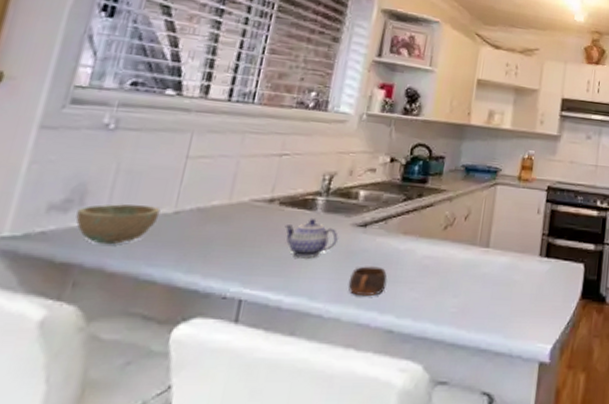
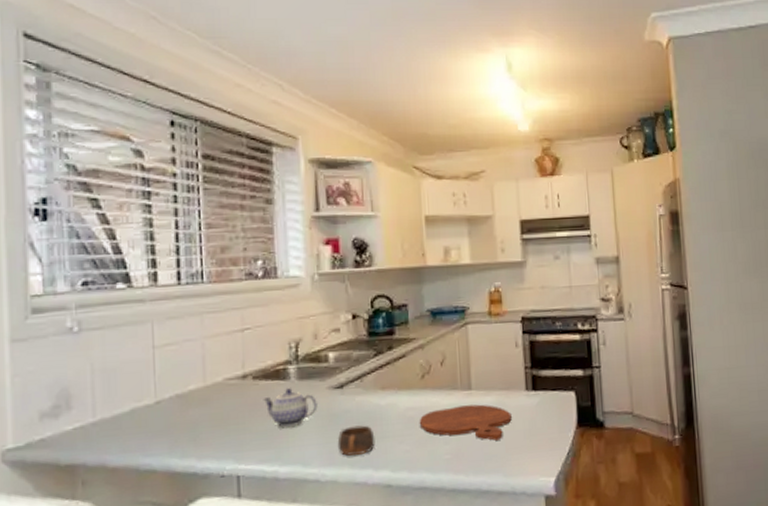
bowl: present [76,204,161,245] -> none [67,400,142,443]
cutting board: none [432,261,522,301] -> present [419,404,512,441]

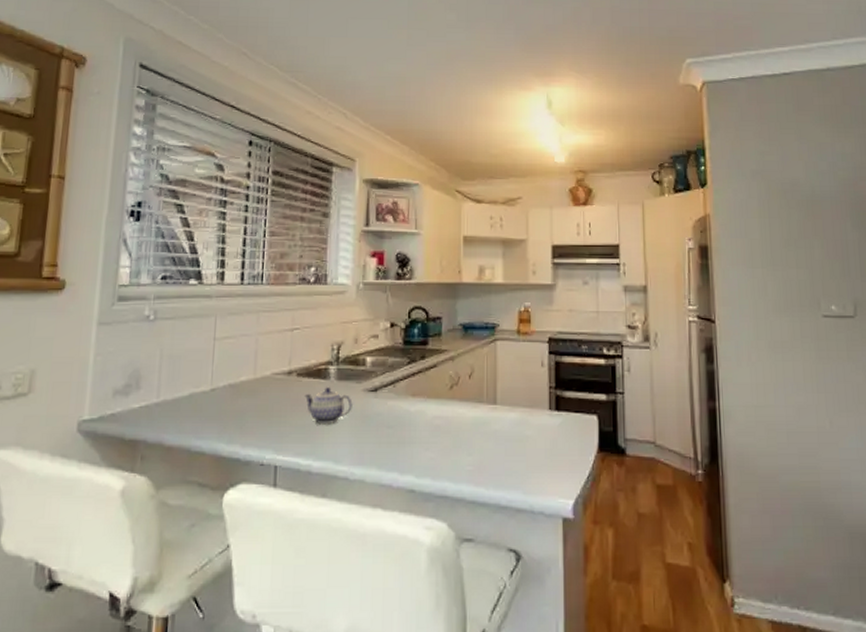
cup: present [337,425,375,456] -> none [367,429,403,457]
cutting board: present [419,404,512,441] -> none [445,419,534,457]

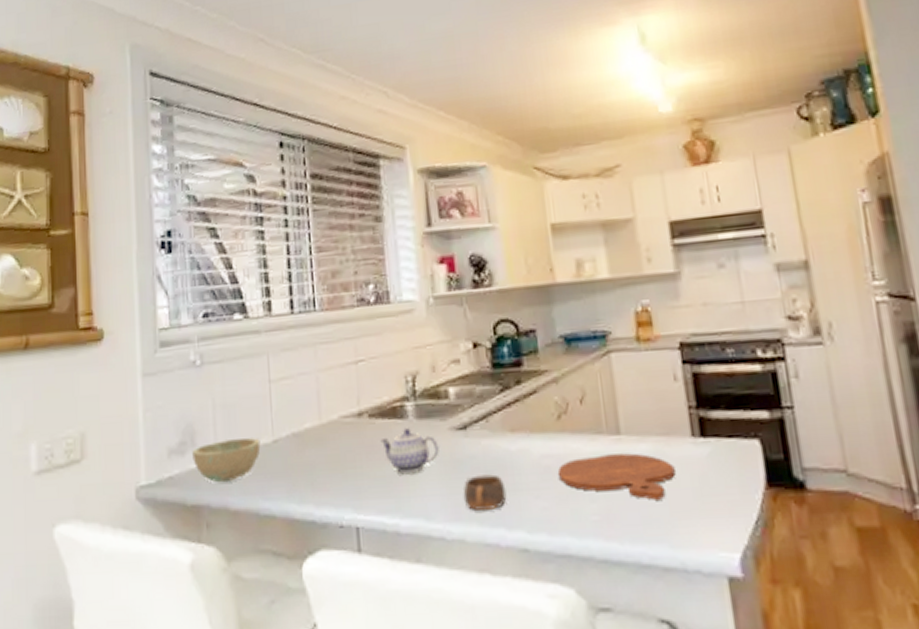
bowl: none [135,386,200,422] -> present [192,438,261,483]
cup: none [367,429,403,457] -> present [462,474,507,510]
cutting board: none [445,419,534,457] -> present [557,453,676,500]

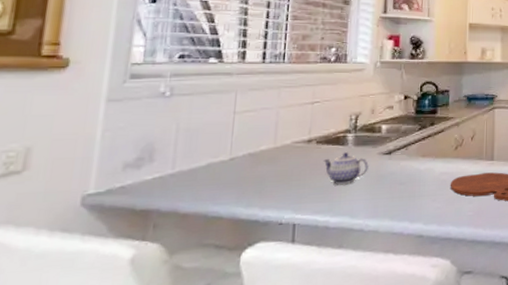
bowl: present [192,438,261,483] -> none [148,156,218,192]
cup: present [462,474,507,510] -> none [381,185,413,210]

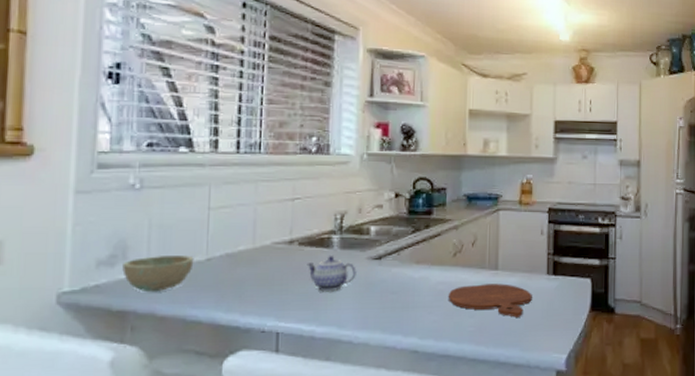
bowl: none [148,156,218,192] -> present [122,256,194,293]

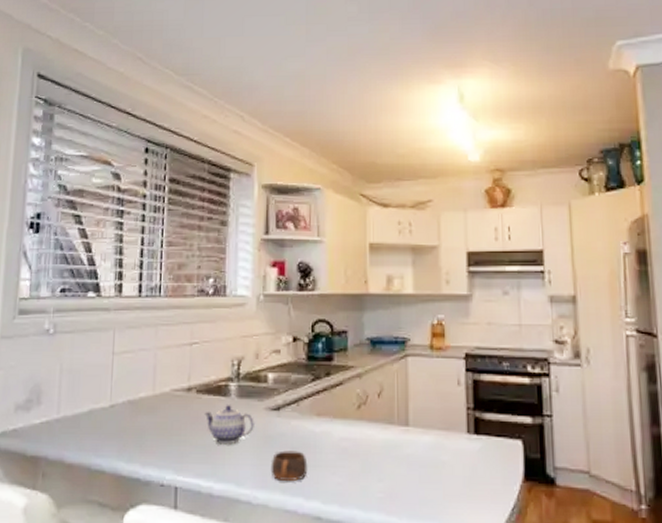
bowl: present [122,256,194,293] -> none [36,401,99,439]
cup: none [371,295,407,321] -> present [270,450,308,481]
cutting board: present [448,284,532,317] -> none [352,442,451,484]

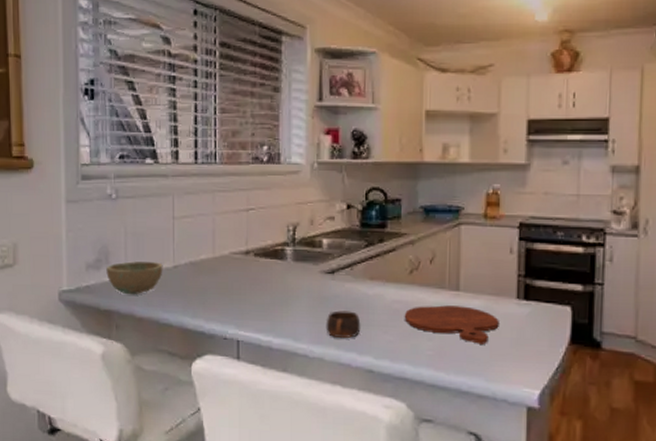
bowl: none [36,401,99,439] -> present [106,261,163,295]
teapot: present [204,405,254,443] -> none [262,268,310,303]
cutting board: none [352,442,451,484] -> present [404,305,499,345]

